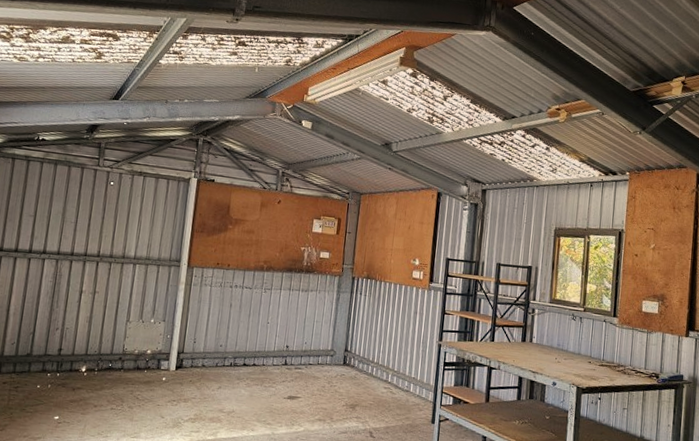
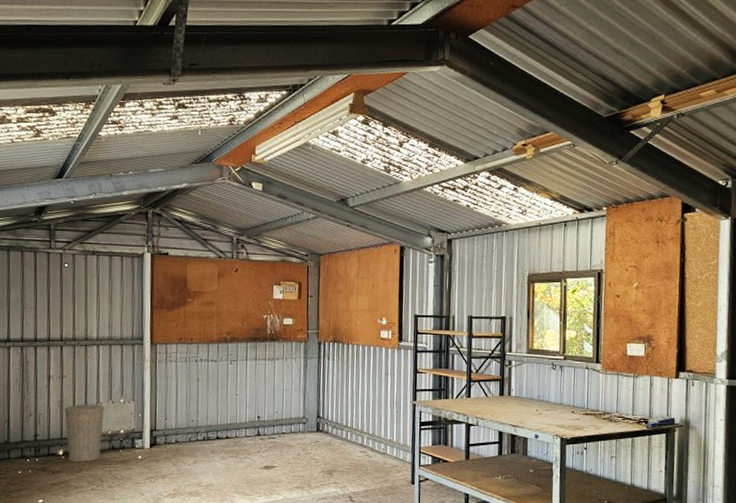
trash can: none [90,321,134,380] -> present [64,403,104,462]

